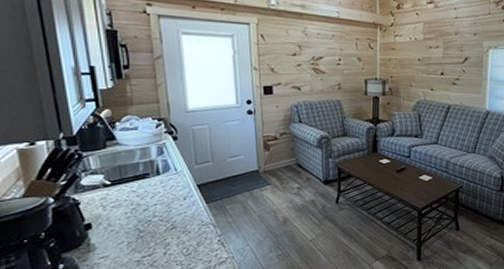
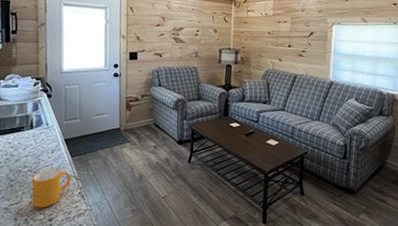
mug: none [165,216,208,259] -> present [31,168,71,208]

